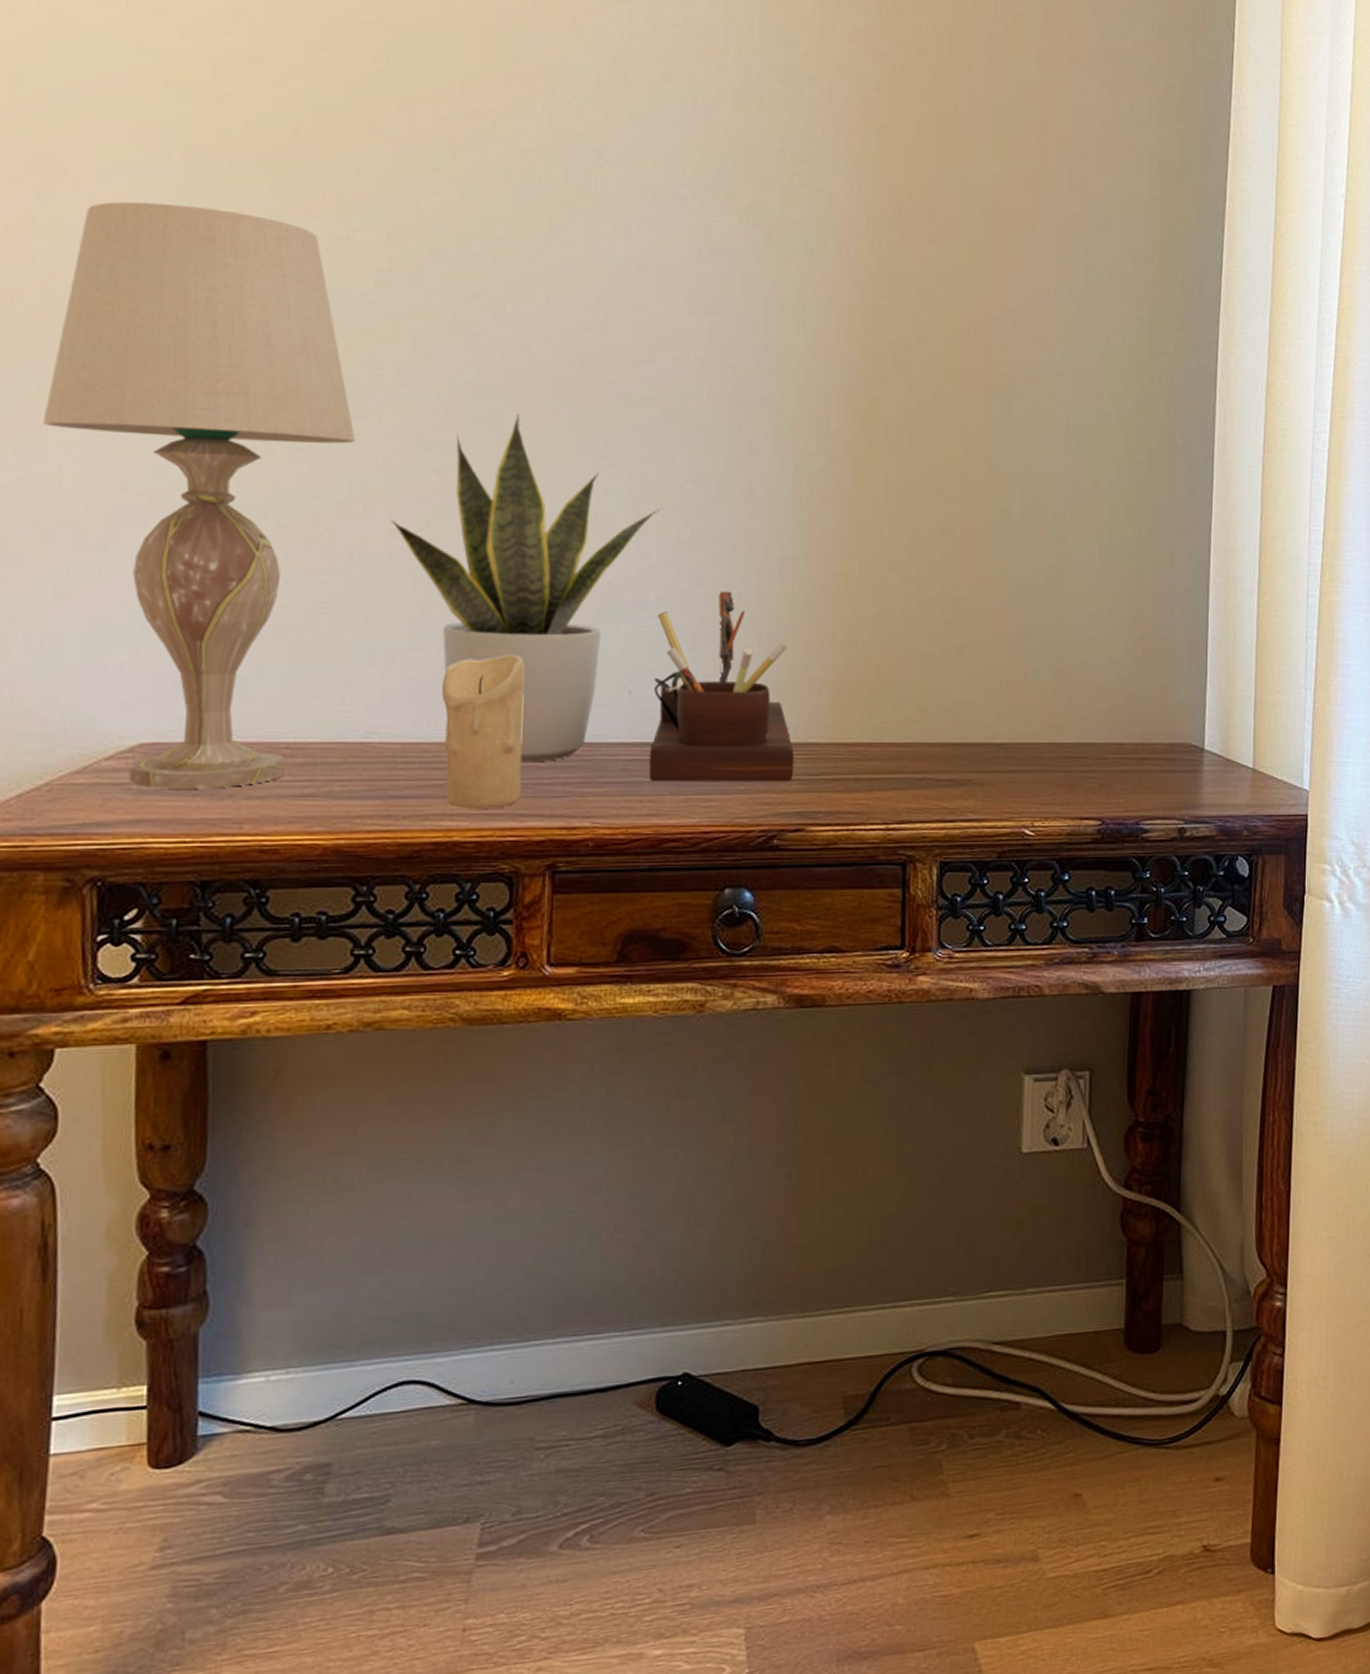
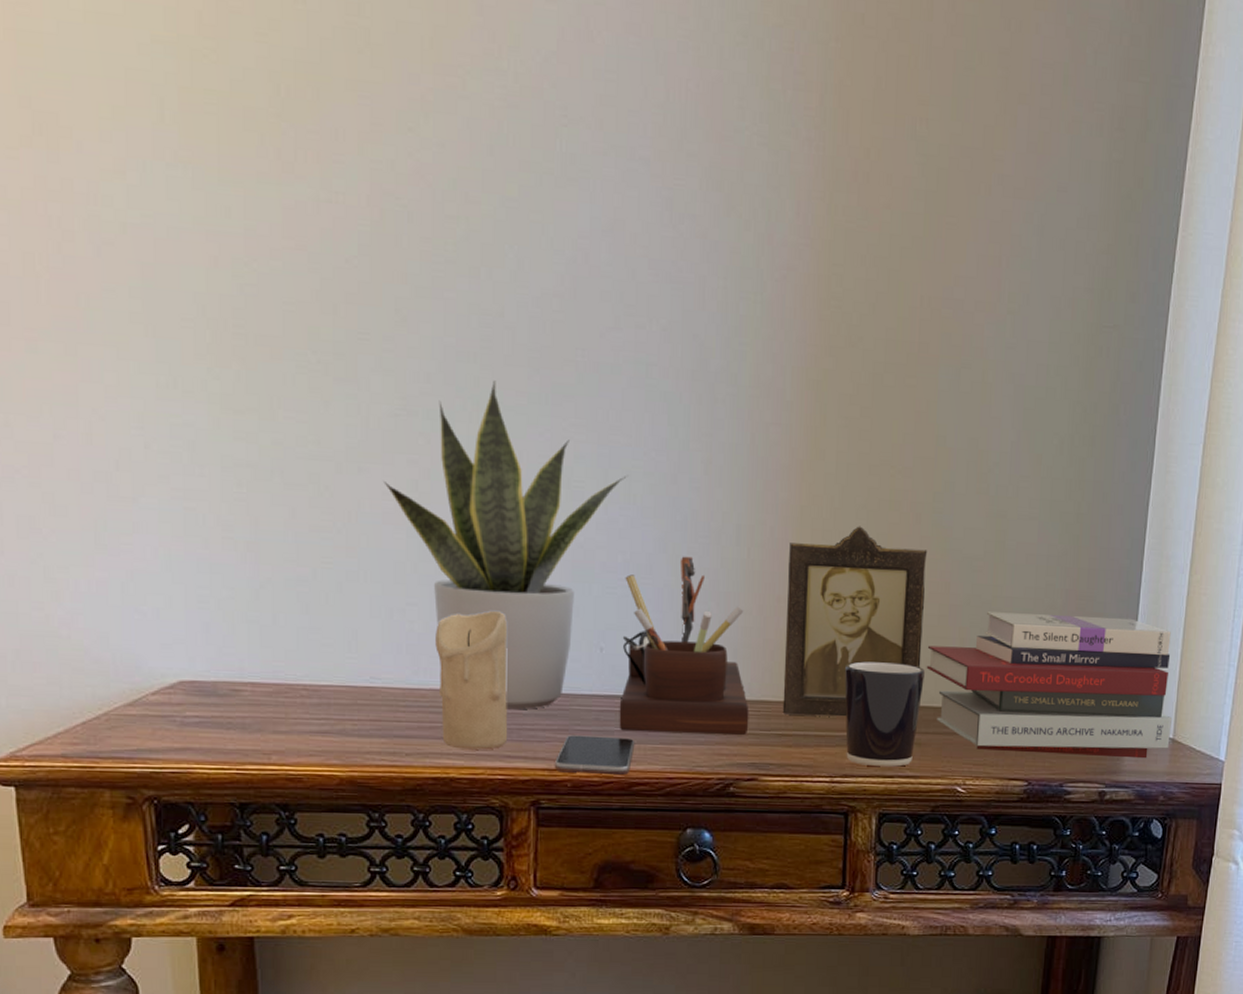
table lamp: present [42,201,356,789] -> none [71,163,348,723]
mobile phone: none [573,788,667,832] -> present [554,735,635,776]
photo frame: none [831,555,984,757] -> present [782,526,928,717]
mug: none [899,696,985,811] -> present [844,661,925,768]
books: none [987,640,1251,791] -> present [926,612,1173,759]

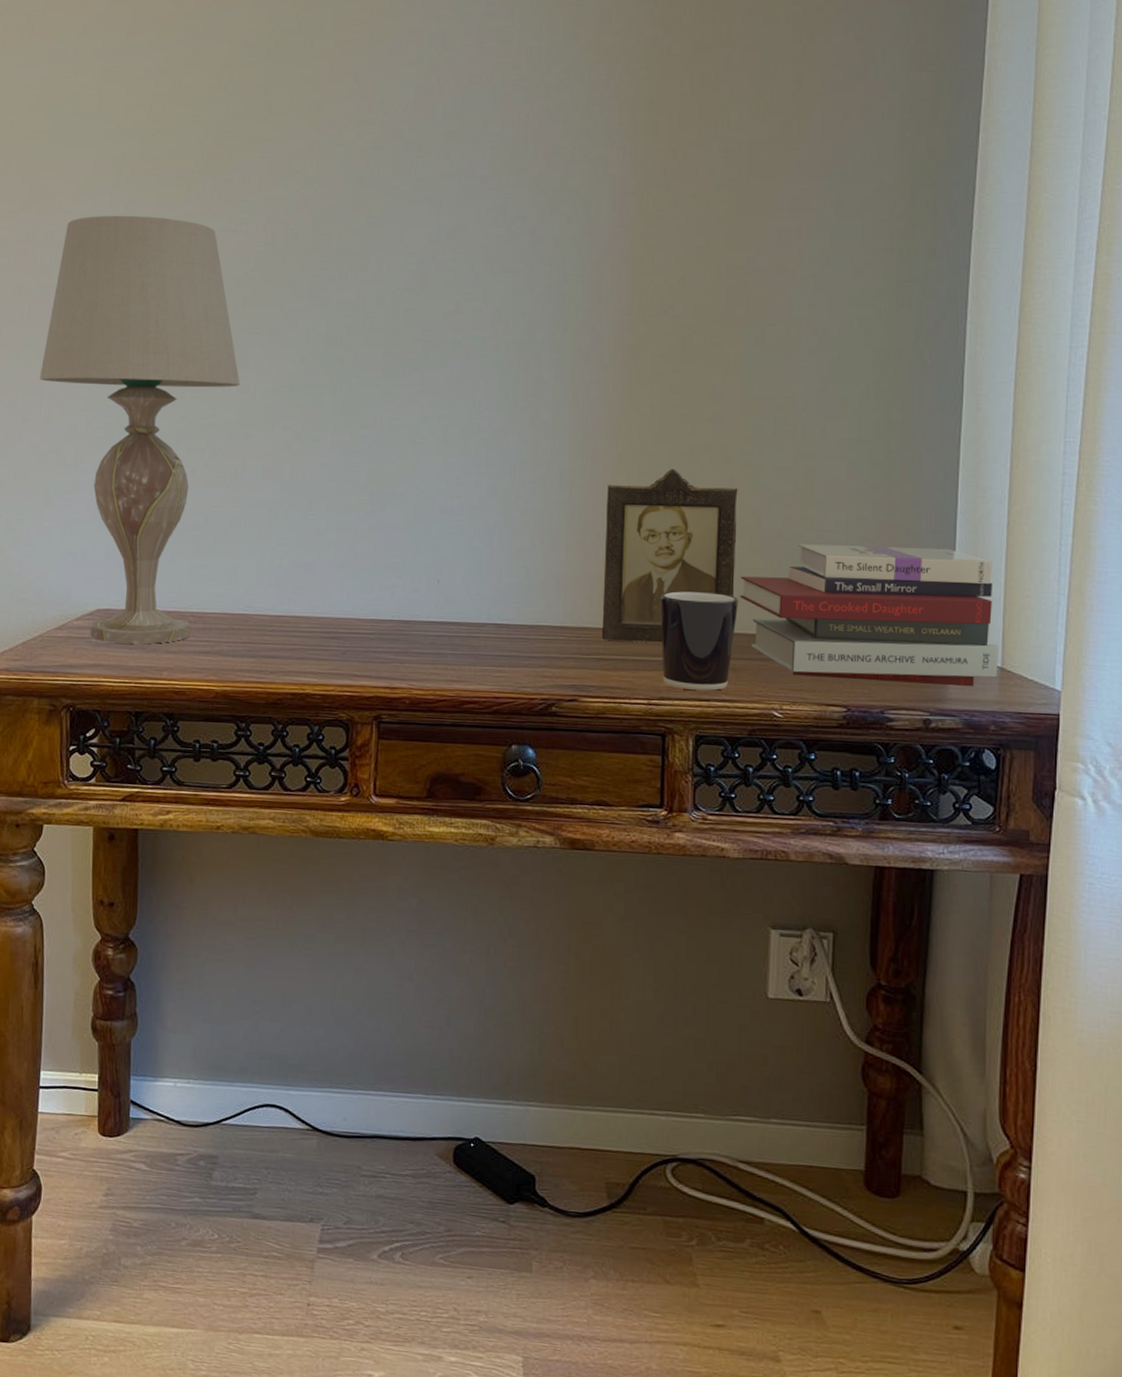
table lamp: none [71,163,348,723] -> present [39,215,240,644]
potted plant: present [383,380,627,710] -> none [264,359,464,635]
candle: present [435,610,508,750] -> none [299,548,359,669]
mobile phone: present [554,735,635,776] -> none [394,657,467,695]
desk organizer: present [619,556,749,735] -> none [452,499,571,659]

